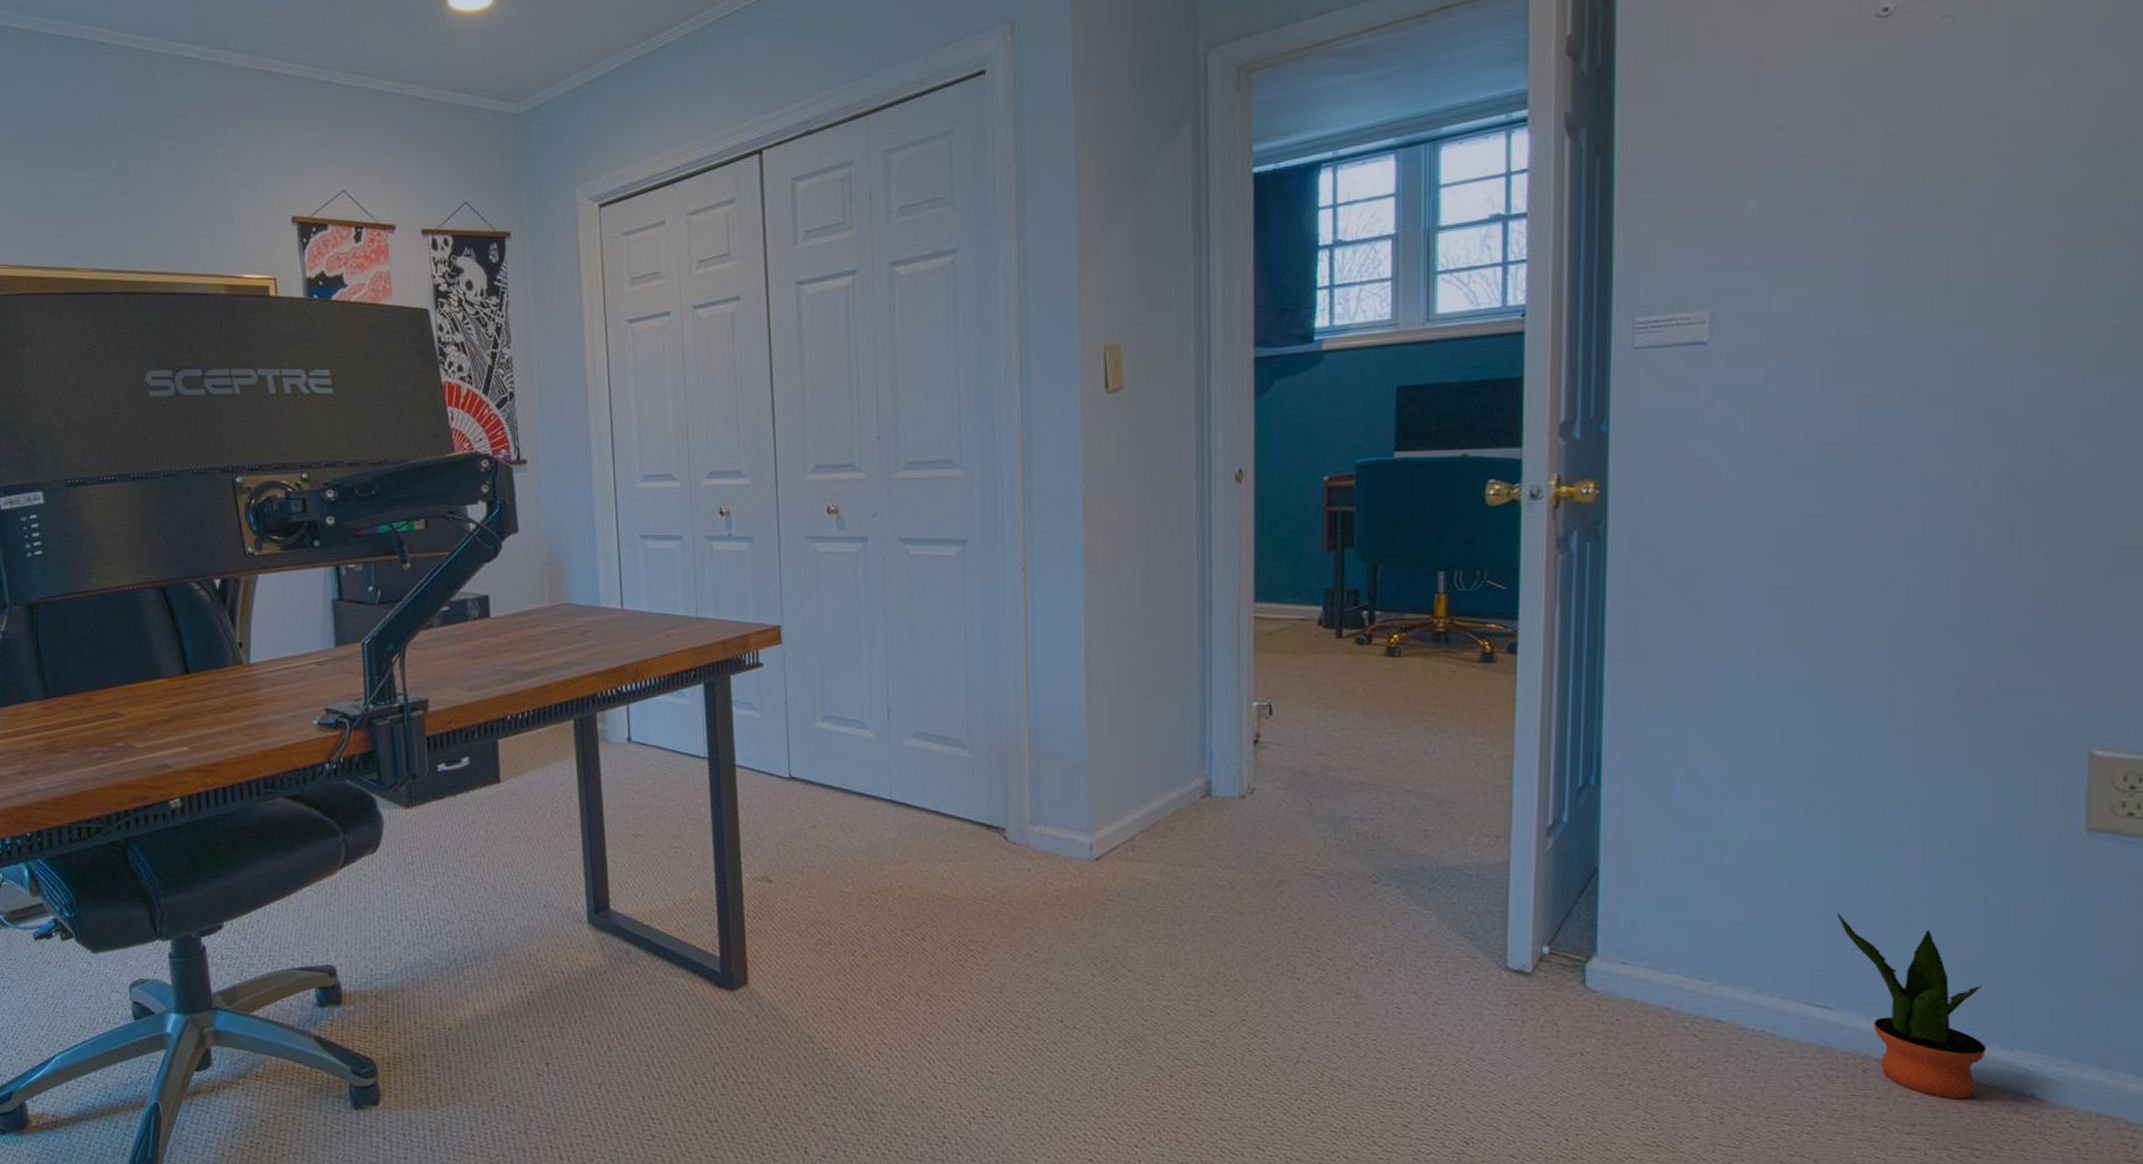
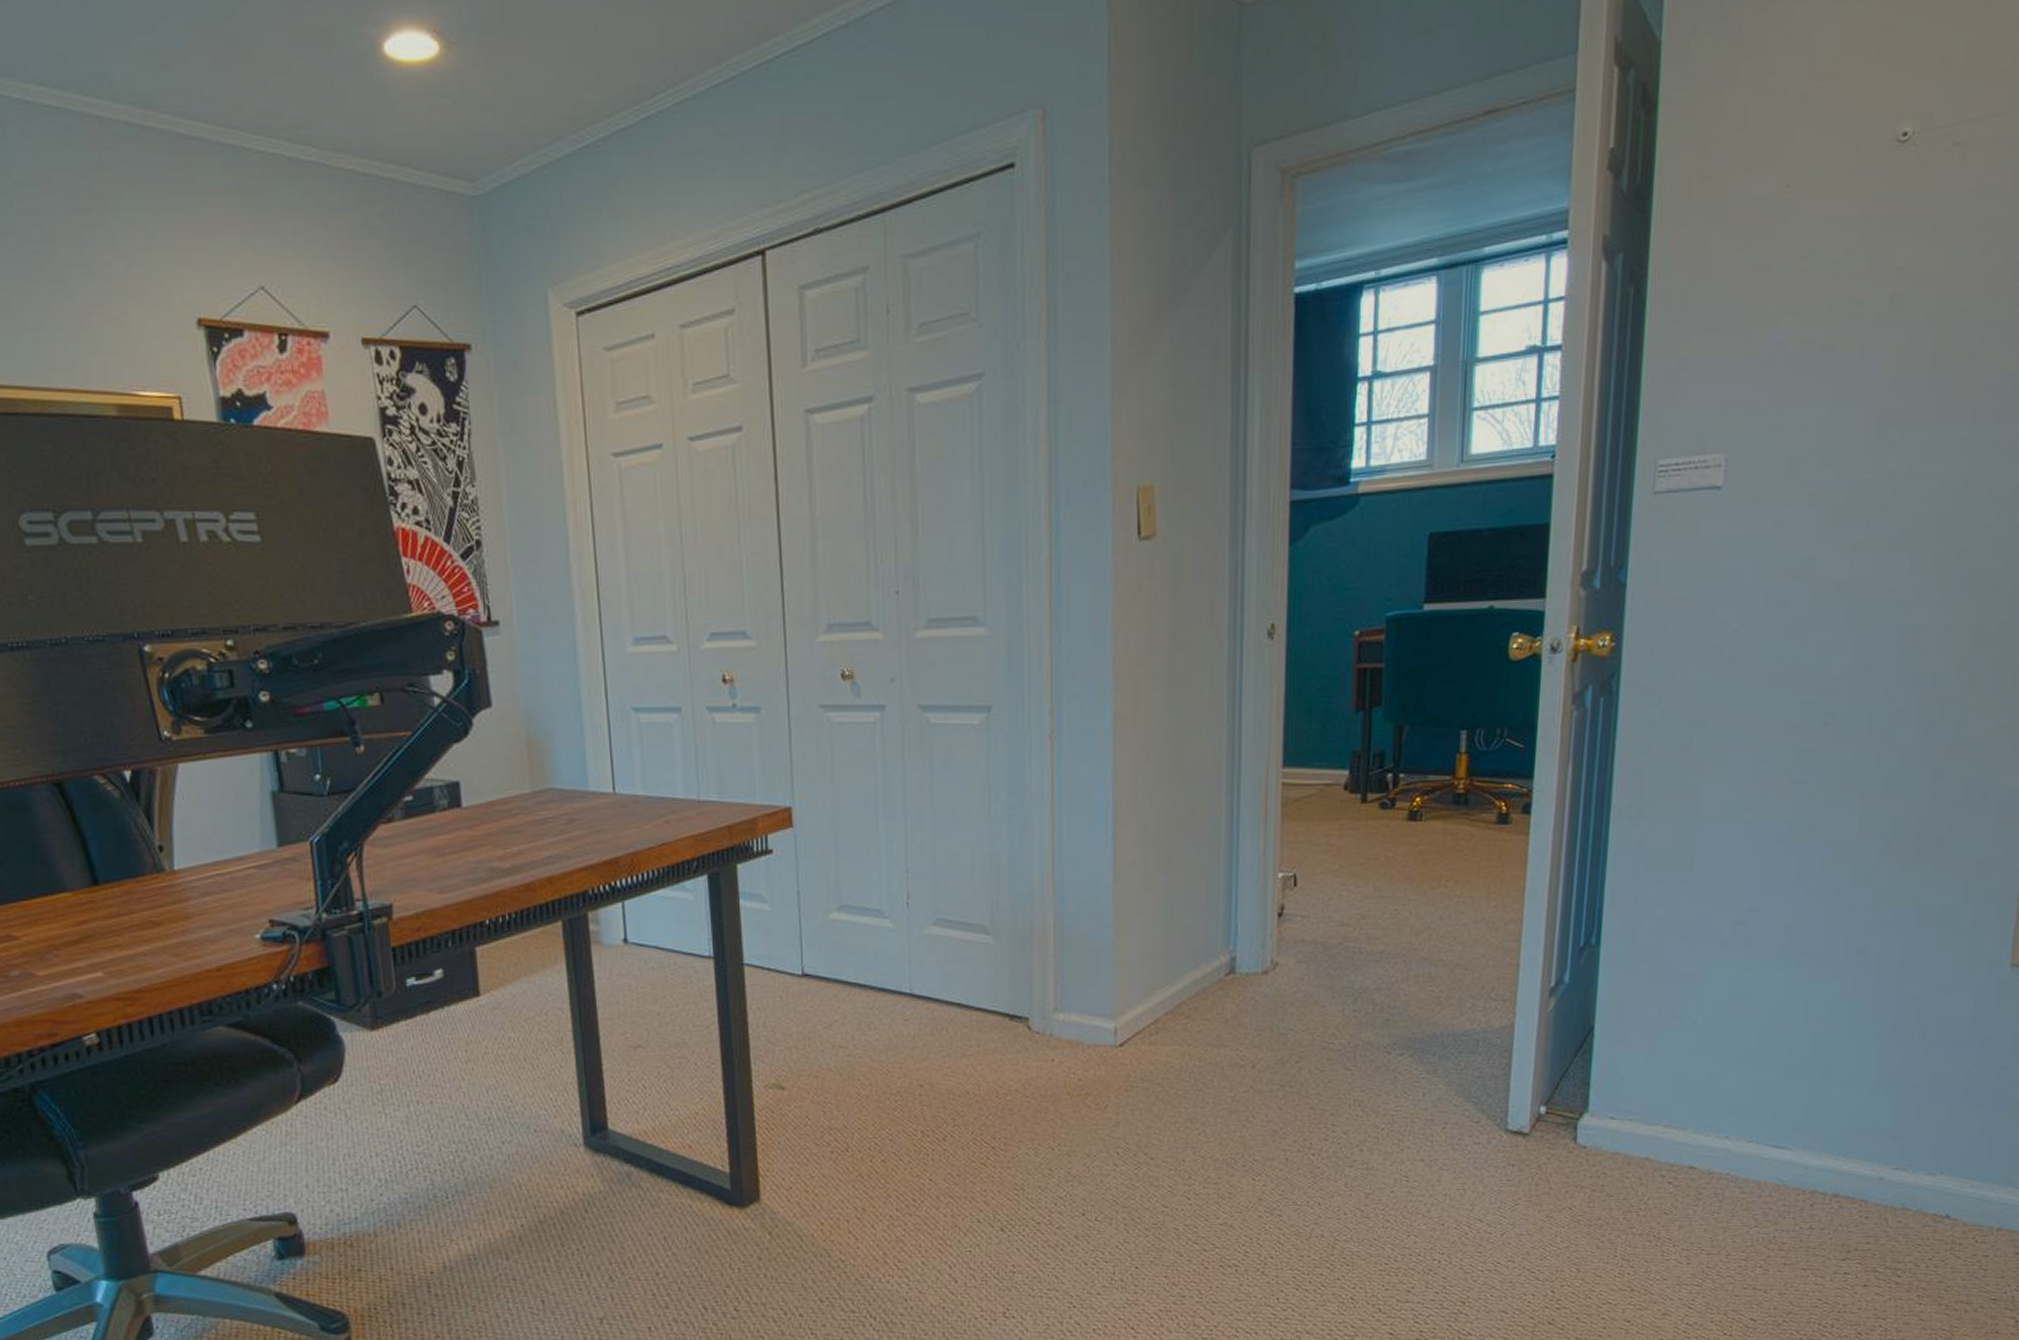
potted plant: present [1837,913,1986,1099] -> none [1799,1057,1915,1224]

